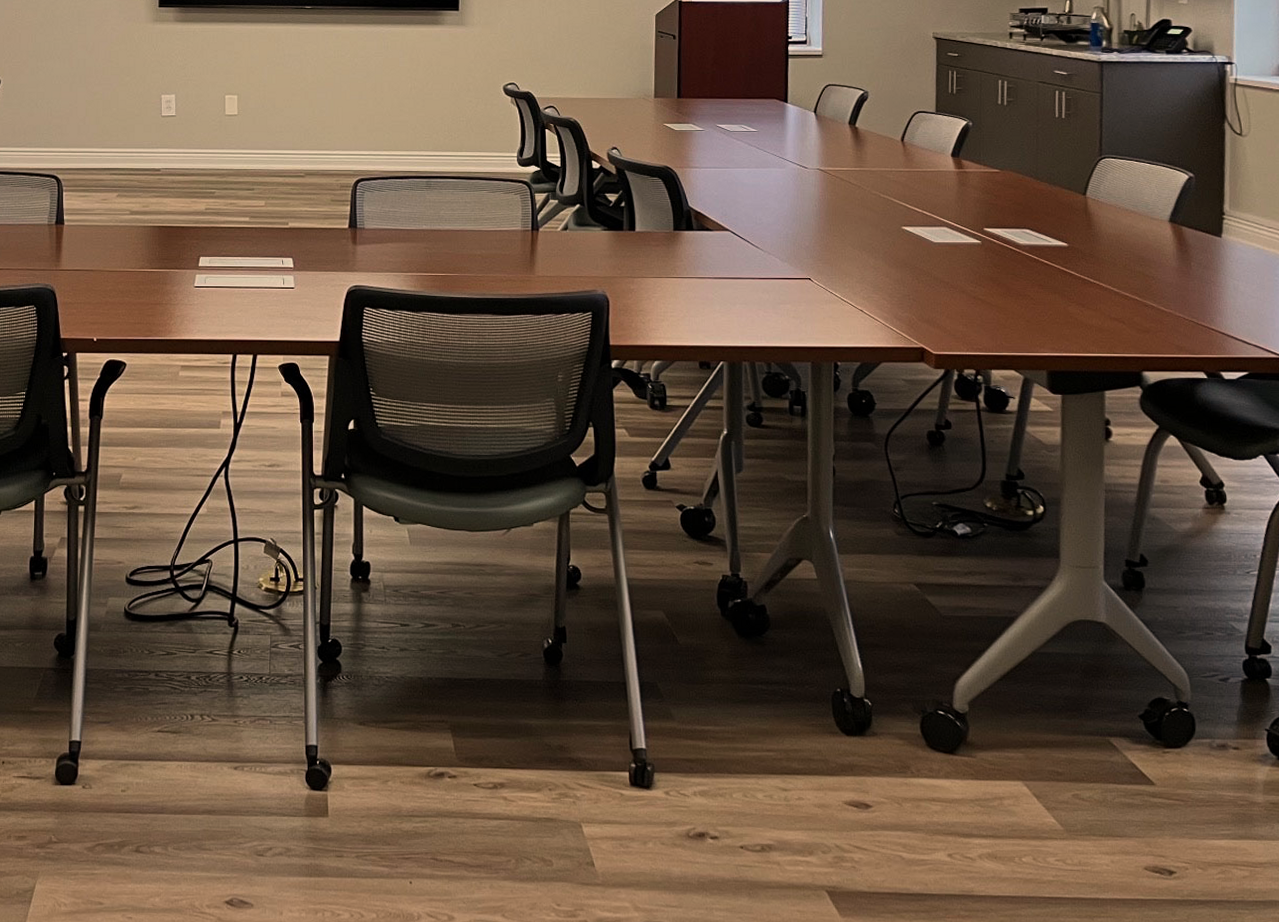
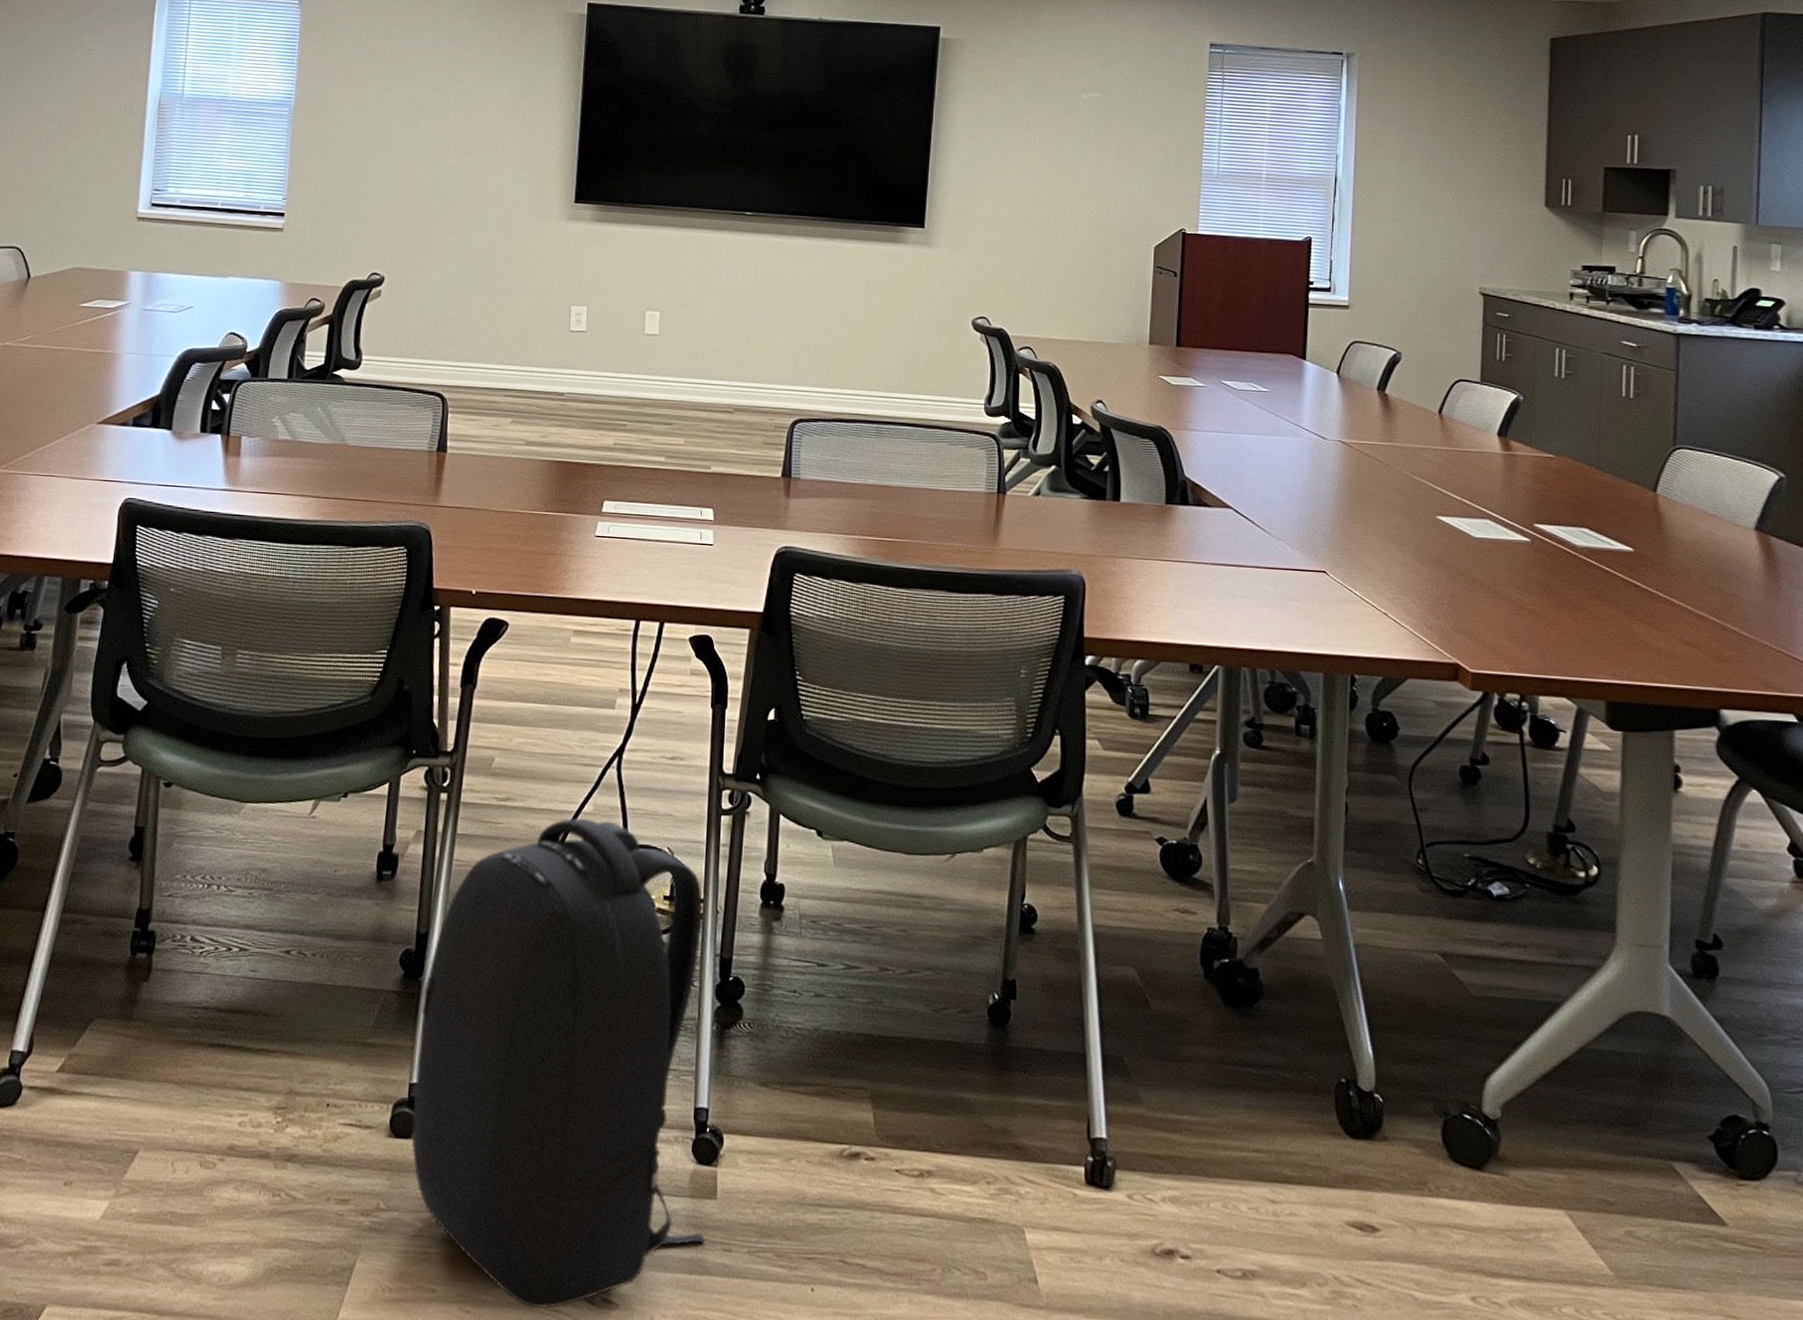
backpack: none [73,519,321,912] -> present [411,817,705,1309]

